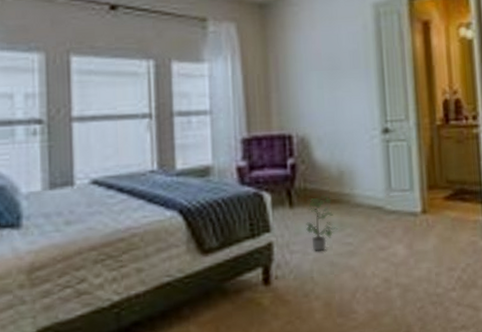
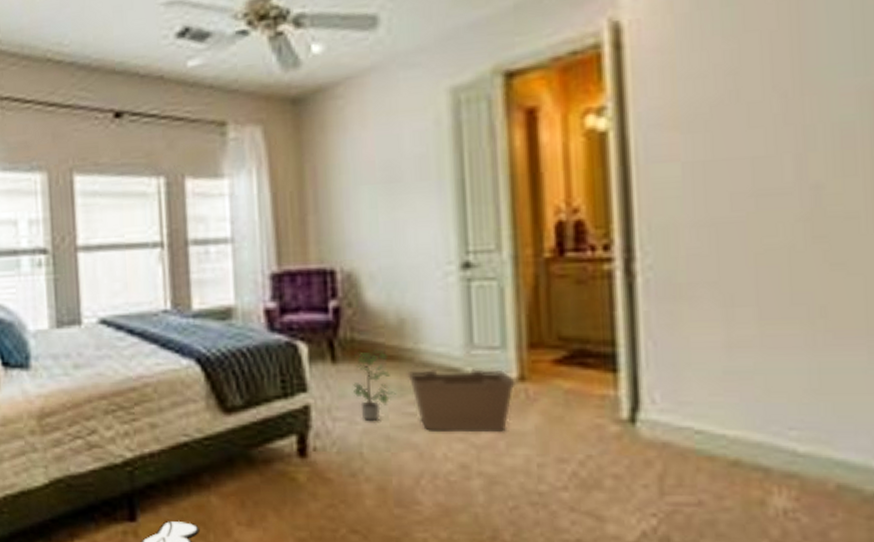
bicycle basket: none [346,205,420,256] -> present [407,367,515,432]

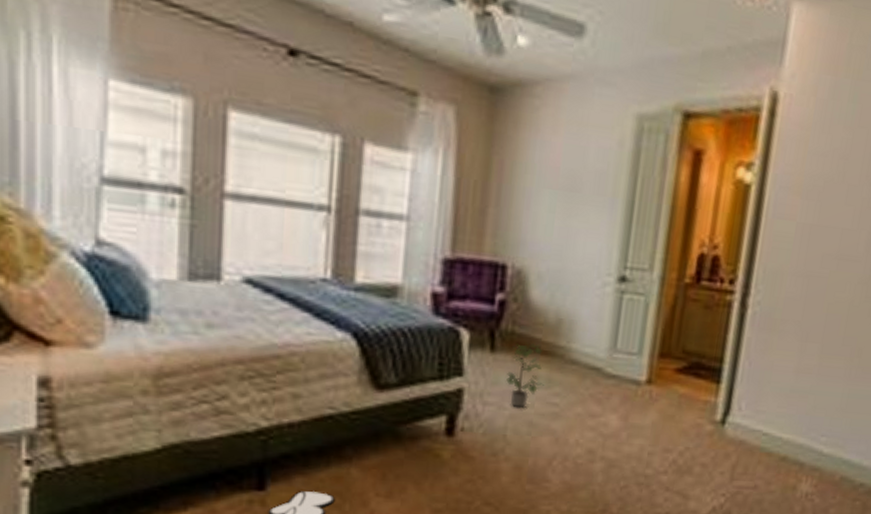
bicycle basket: present [407,367,515,432] -> none [556,365,644,425]

